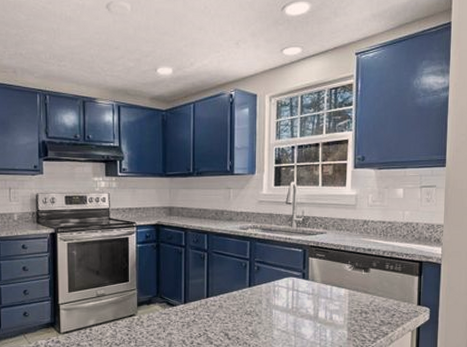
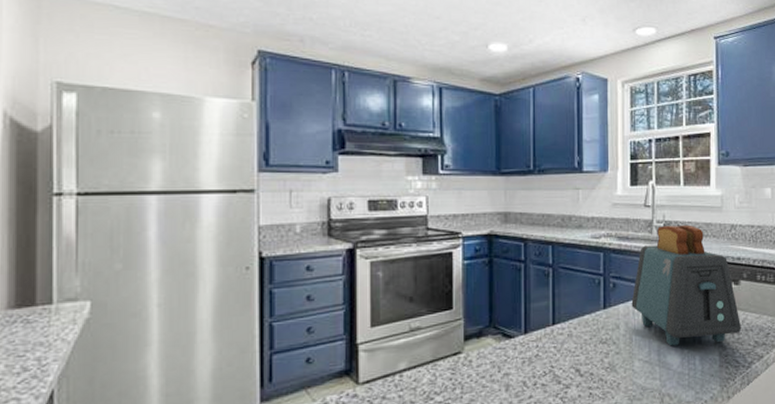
toaster: none [272,219,369,320] -> present [631,224,742,346]

